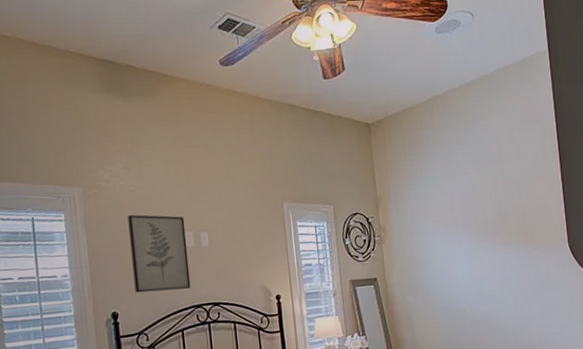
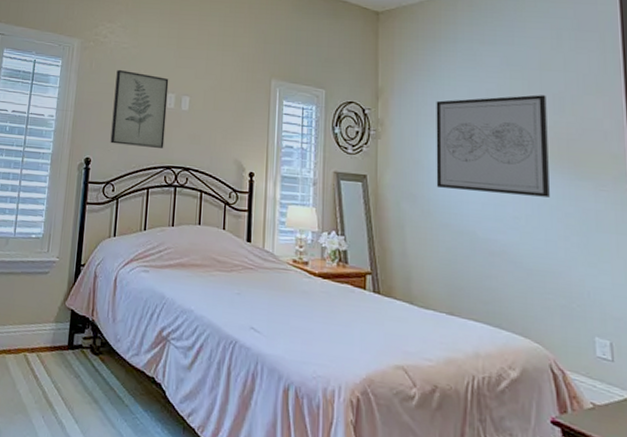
wall art: none [425,183,515,277] -> present [436,95,550,198]

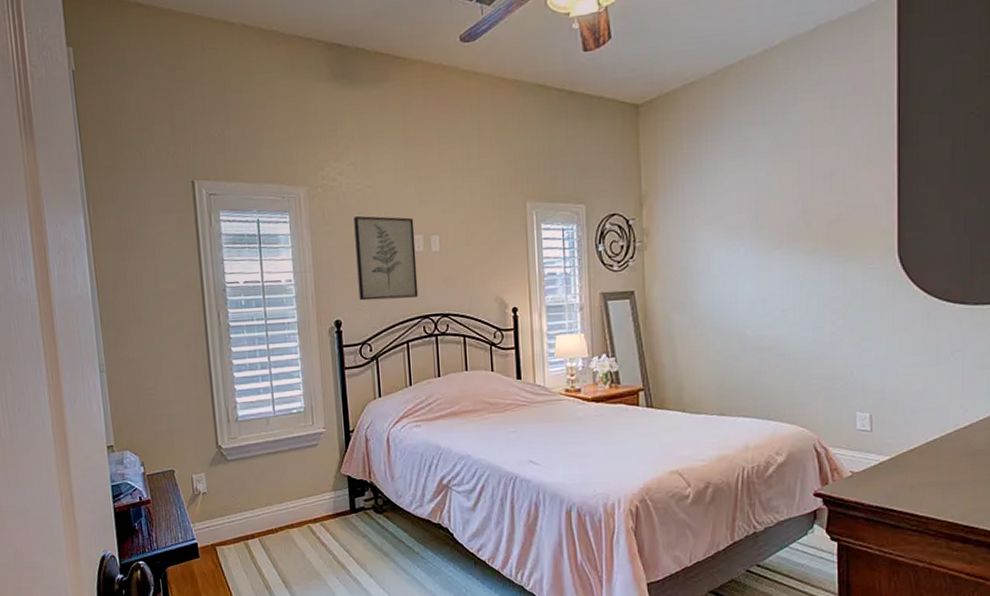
wall art: present [436,95,550,198] -> none [703,175,818,292]

